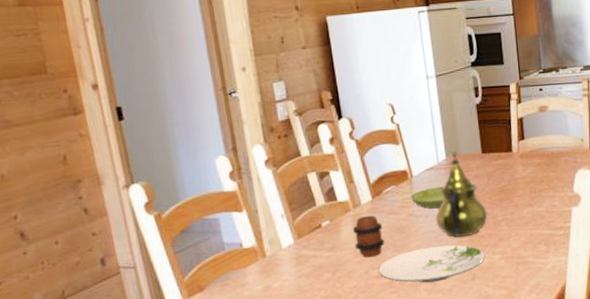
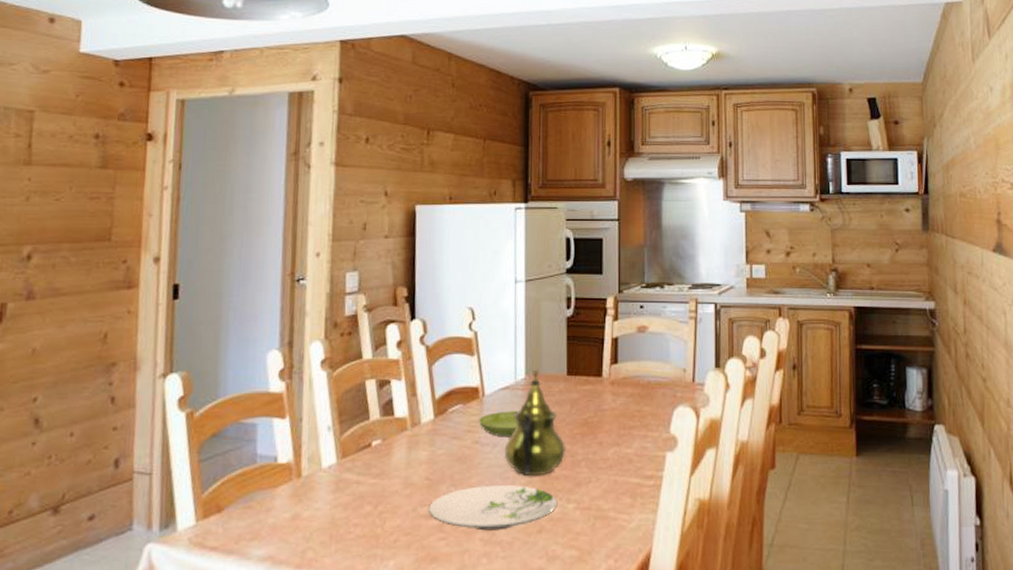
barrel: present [353,215,385,257] -> none [406,438,442,490]

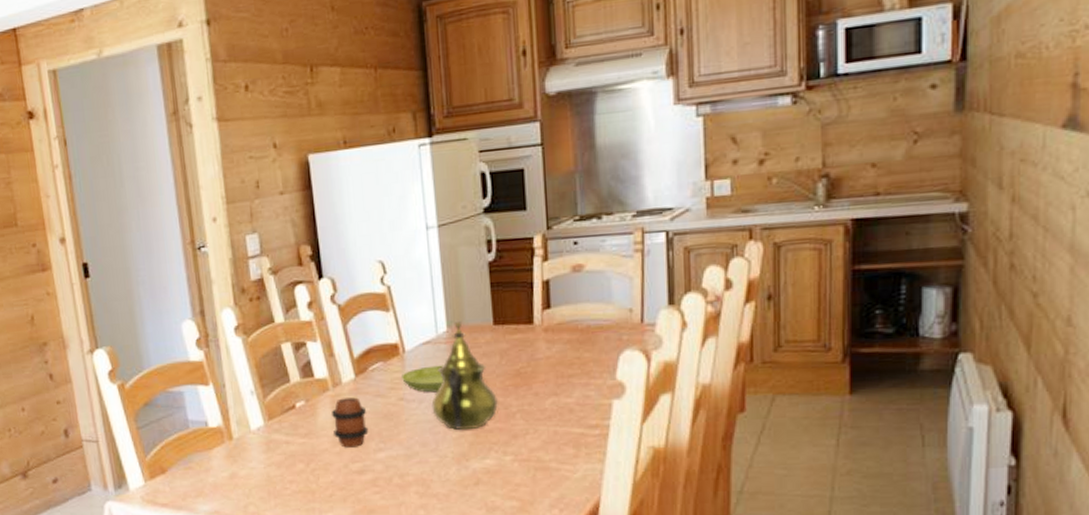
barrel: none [406,438,442,490] -> present [332,397,369,448]
plate: present [427,484,558,531] -> none [359,439,494,484]

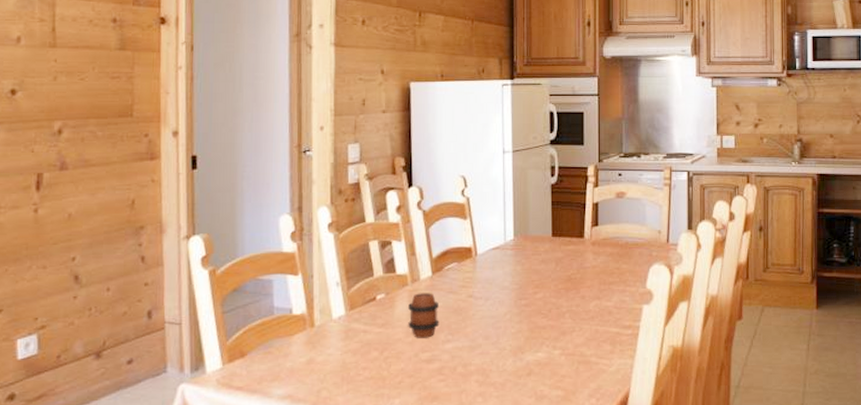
saucer: present [402,365,443,393] -> none [472,268,508,292]
teapot: present [431,322,499,430] -> none [496,232,552,325]

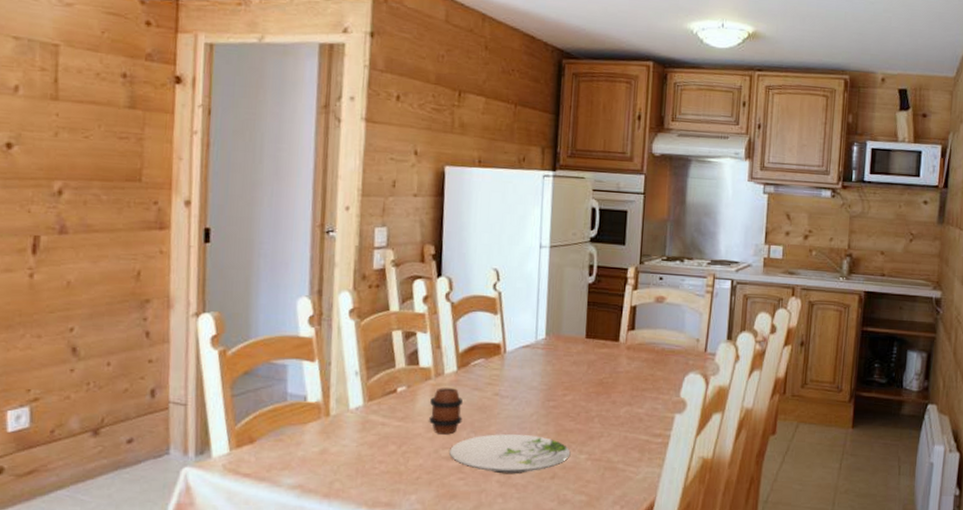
plate: none [428,333,545,374] -> present [448,433,571,474]

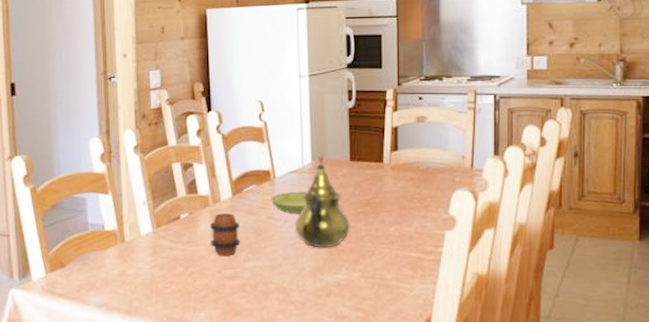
plate: present [448,433,571,474] -> none [230,254,344,292]
saucer: none [500,367,538,392] -> present [271,191,307,214]
teapot: none [522,331,582,428] -> present [295,156,351,247]

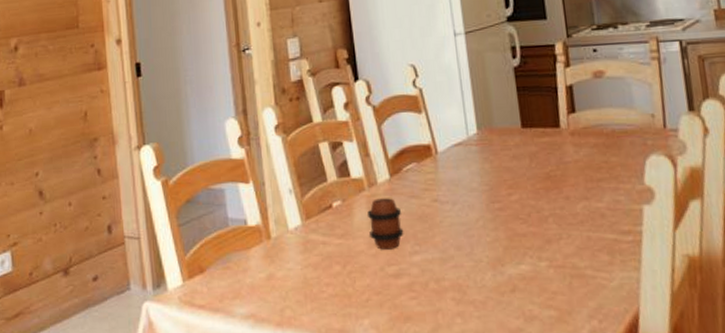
saucer: present [271,191,307,214] -> none [435,167,476,195]
teapot: present [295,156,351,247] -> none [465,124,531,233]

